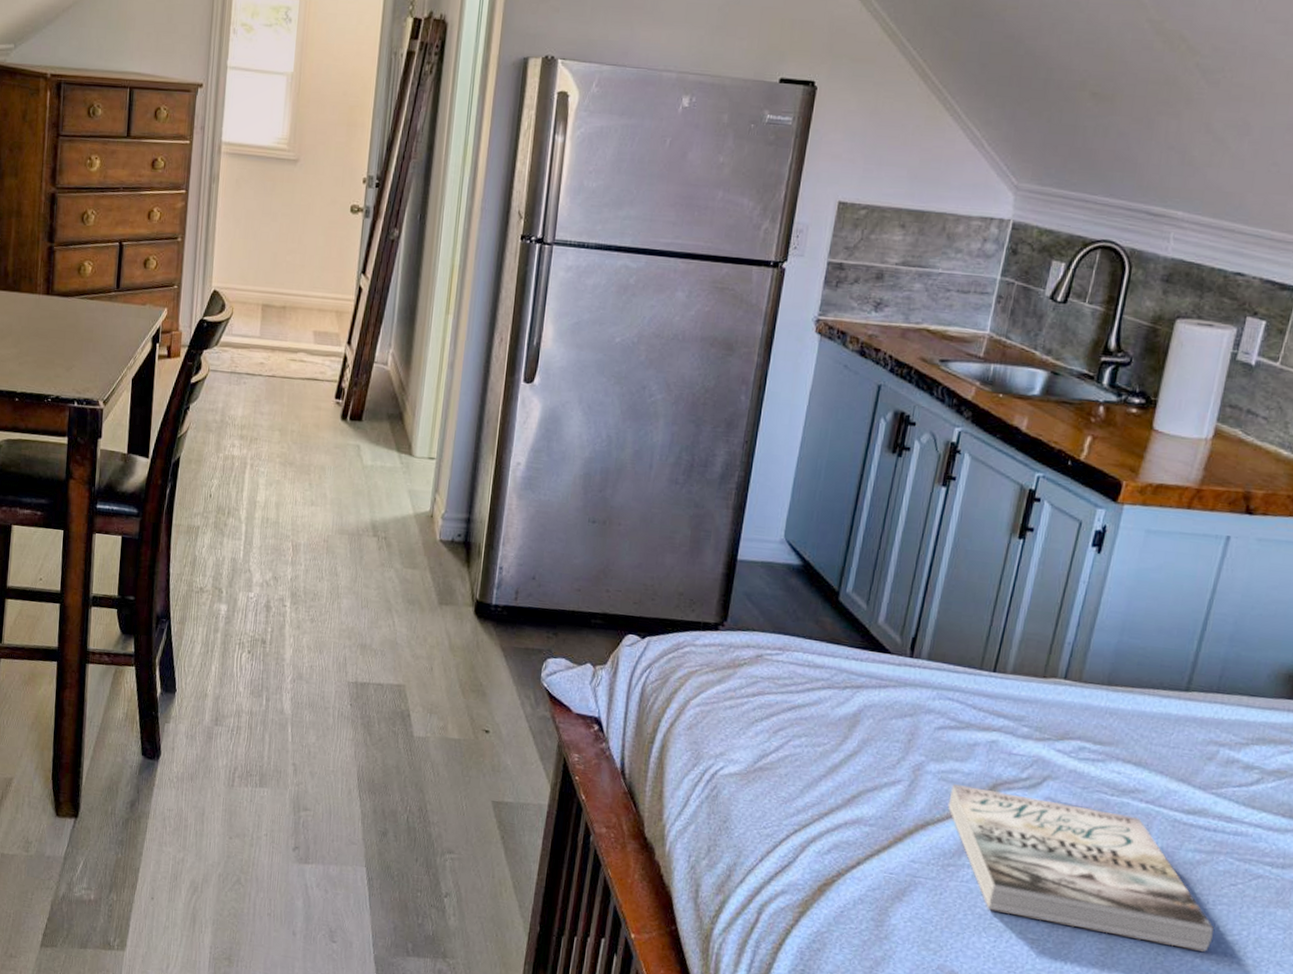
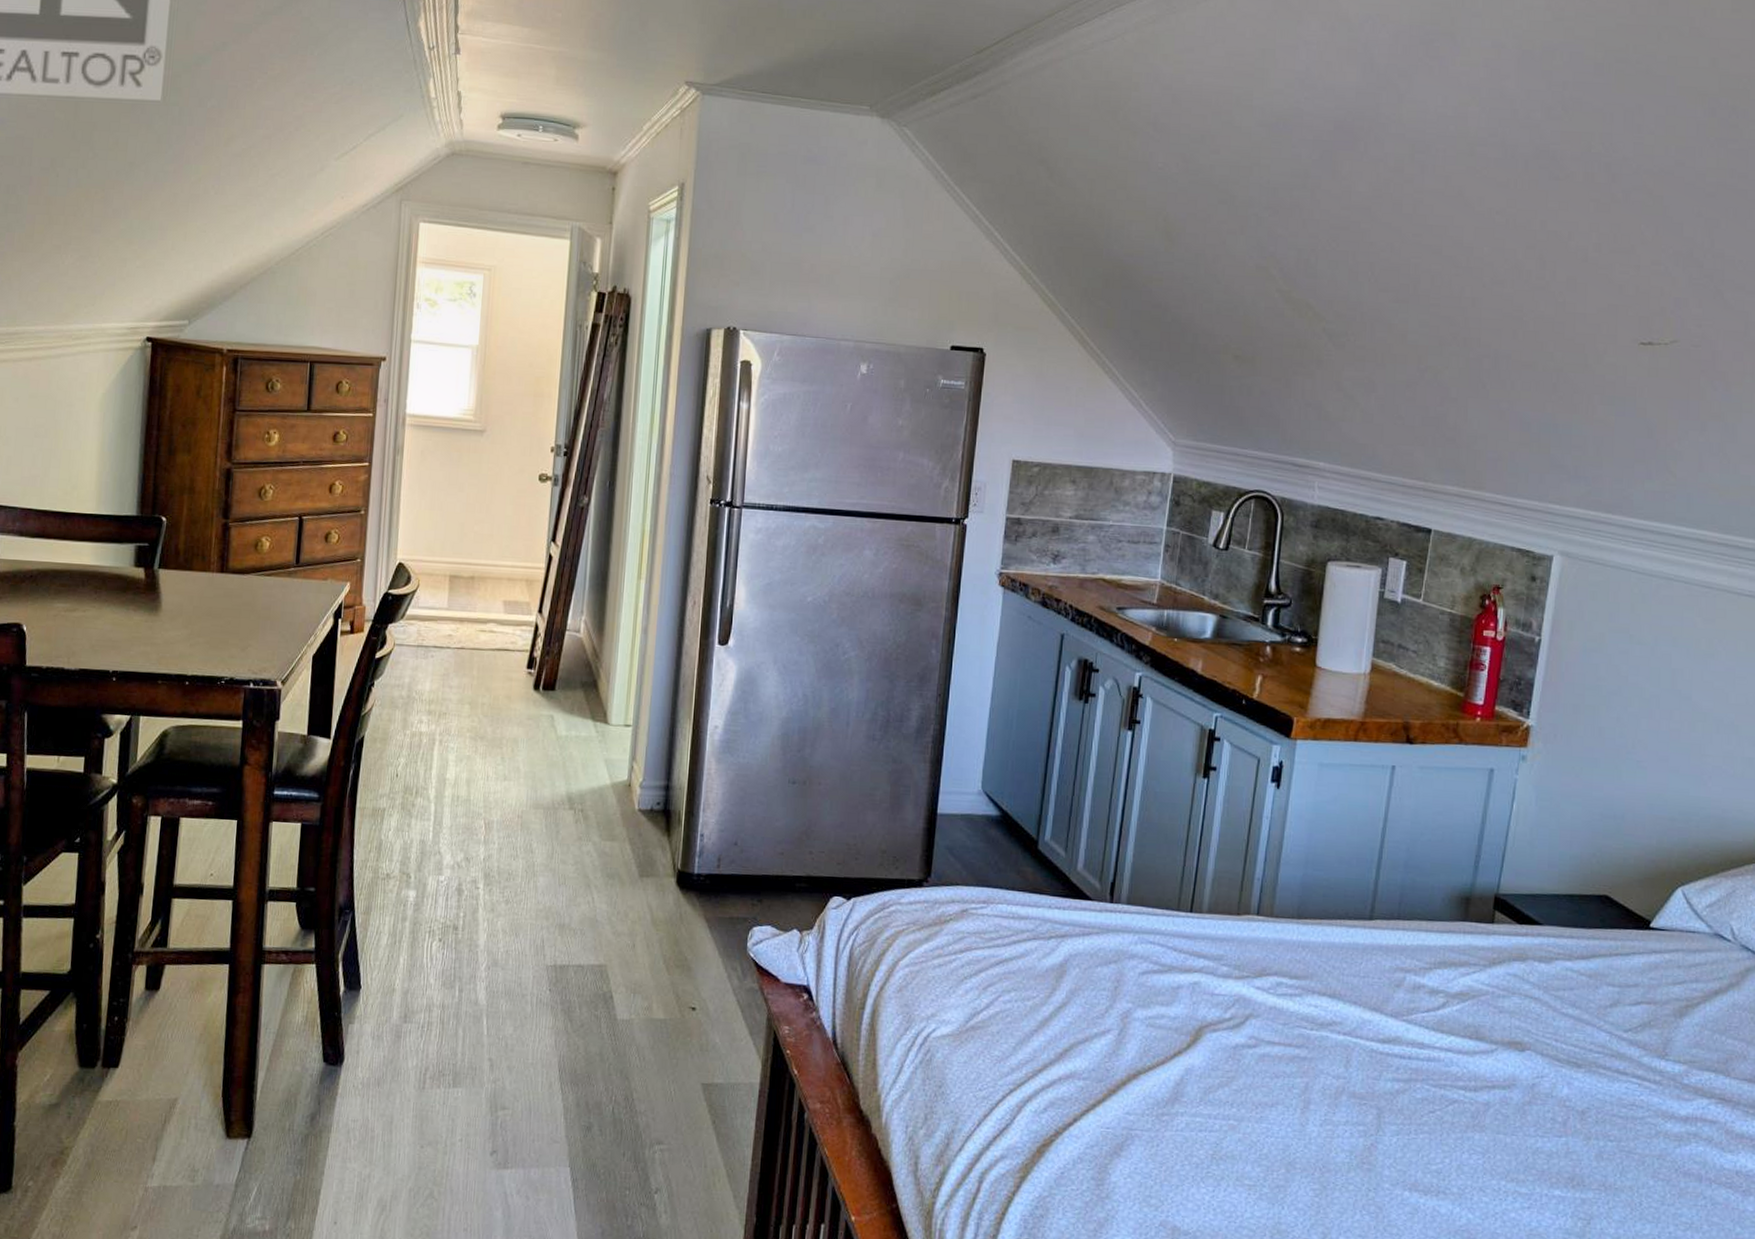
book: present [947,784,1214,952] -> none [1157,1030,1418,1183]

